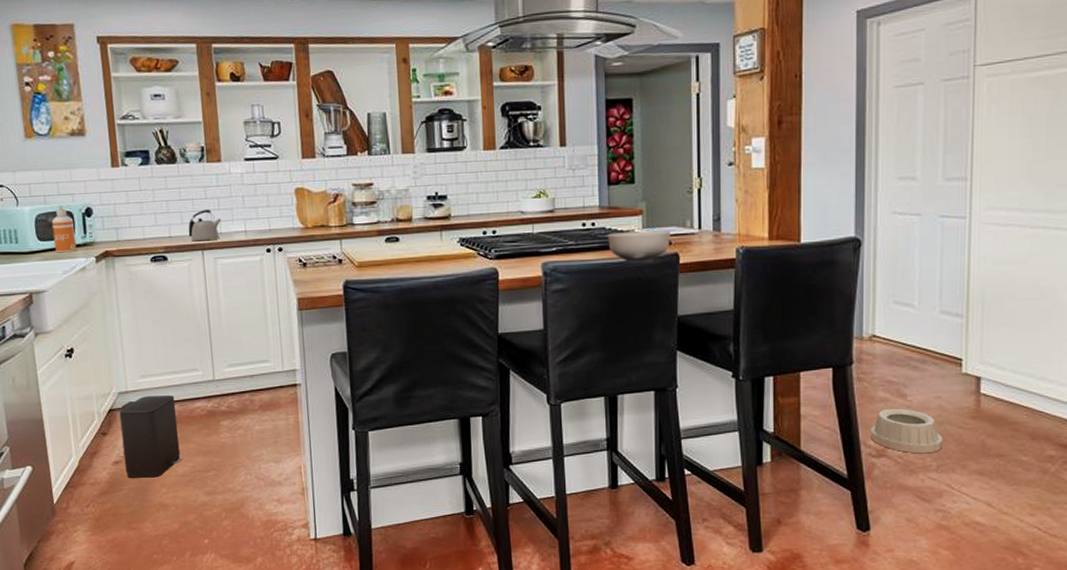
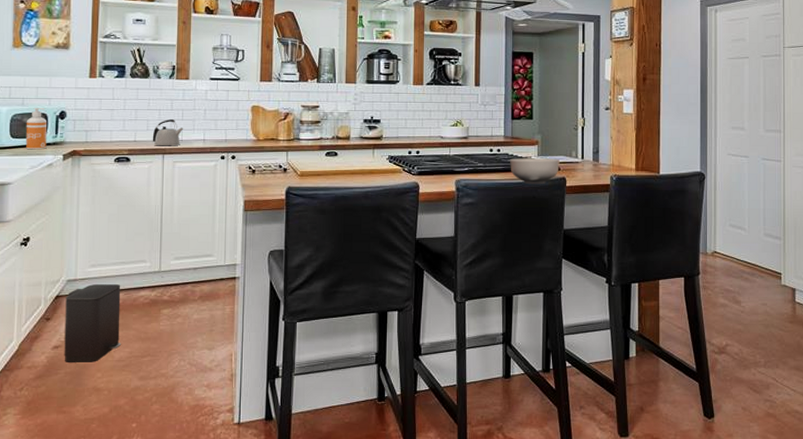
pet bowl: present [871,408,943,454] -> none [714,312,768,352]

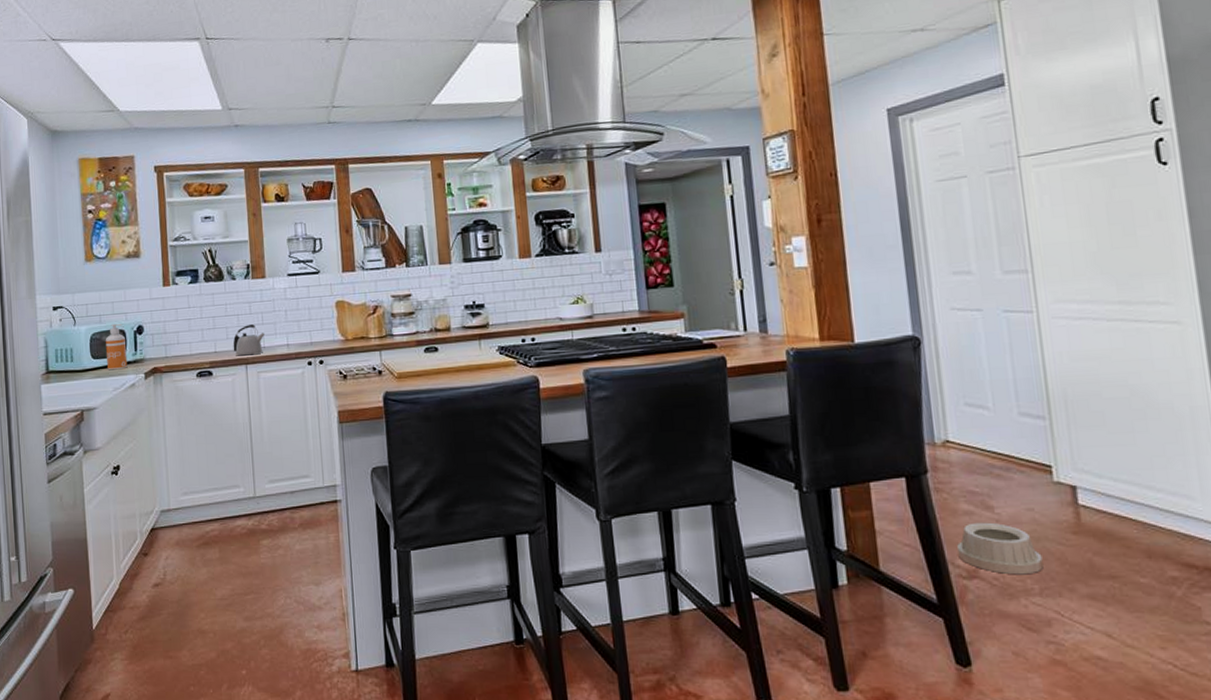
pedal bin: present [64,284,122,362] -> none [161,513,223,602]
bowl: present [509,158,560,185] -> none [648,333,716,369]
pet bowl: none [714,312,768,352] -> present [957,522,1044,575]

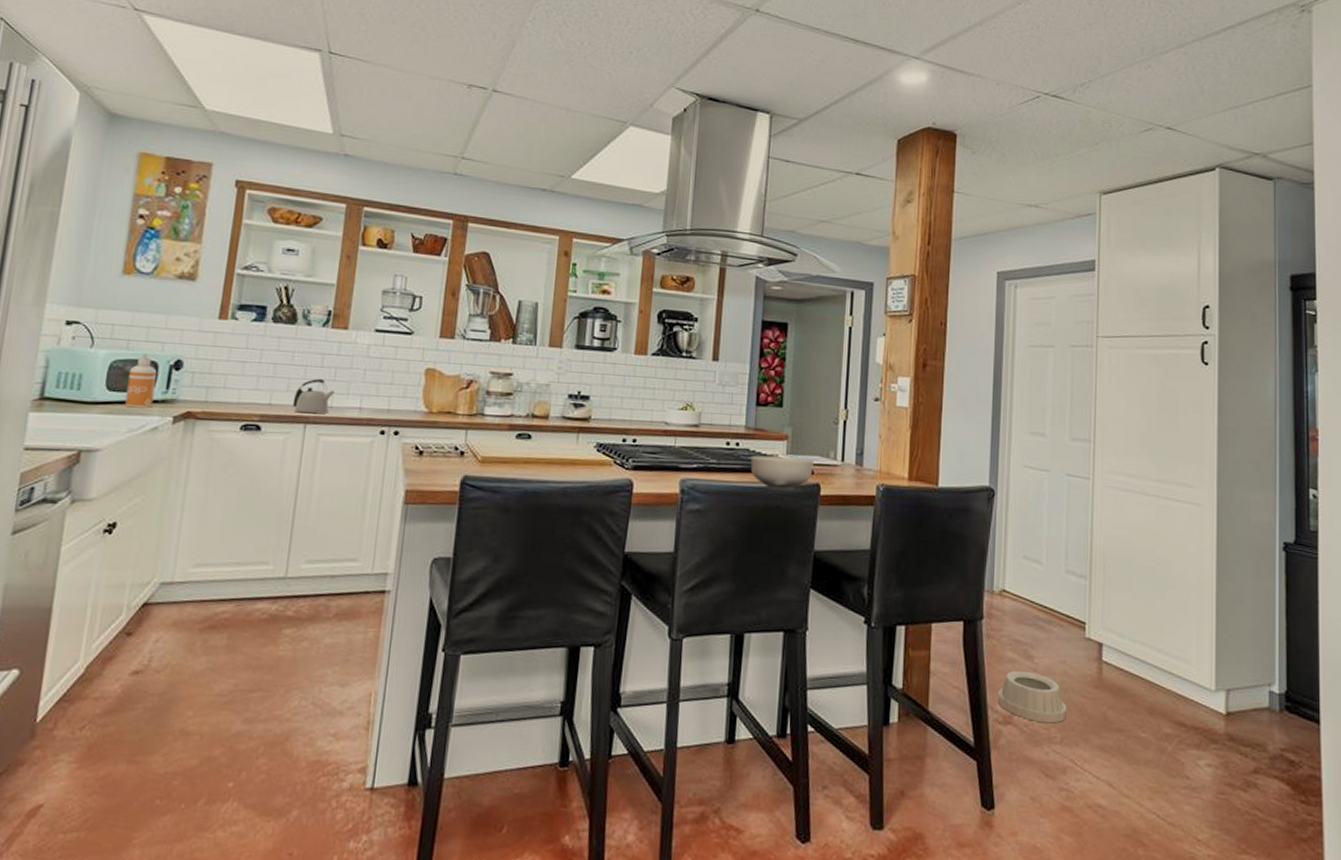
bowl: none [648,333,716,369] -> present [750,455,814,492]

